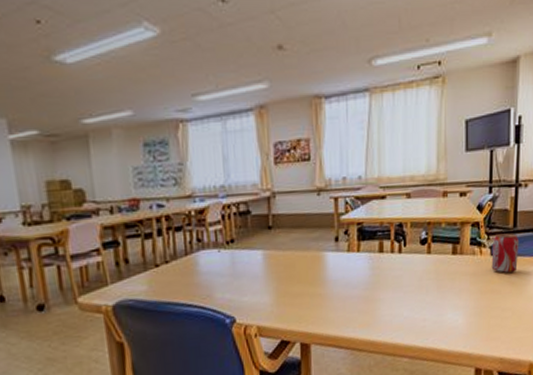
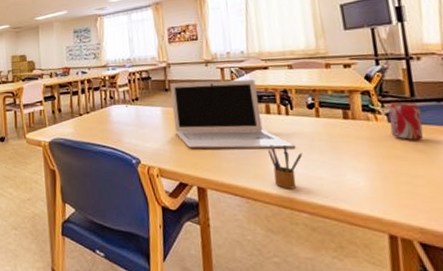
laptop: none [274,212,405,299] -> present [170,79,296,149]
pencil box: none [376,286,410,335] -> present [267,143,303,189]

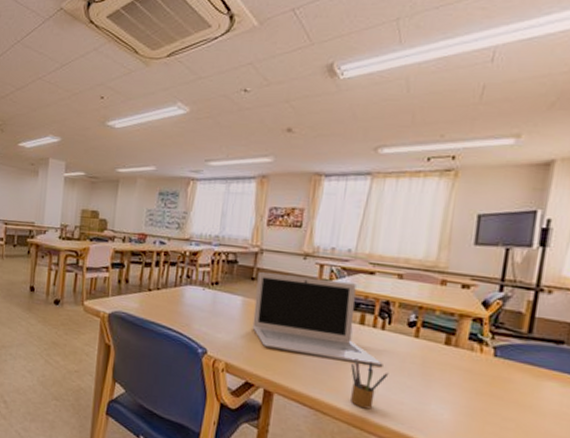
beverage can: present [388,102,424,141] -> none [493,336,535,382]

